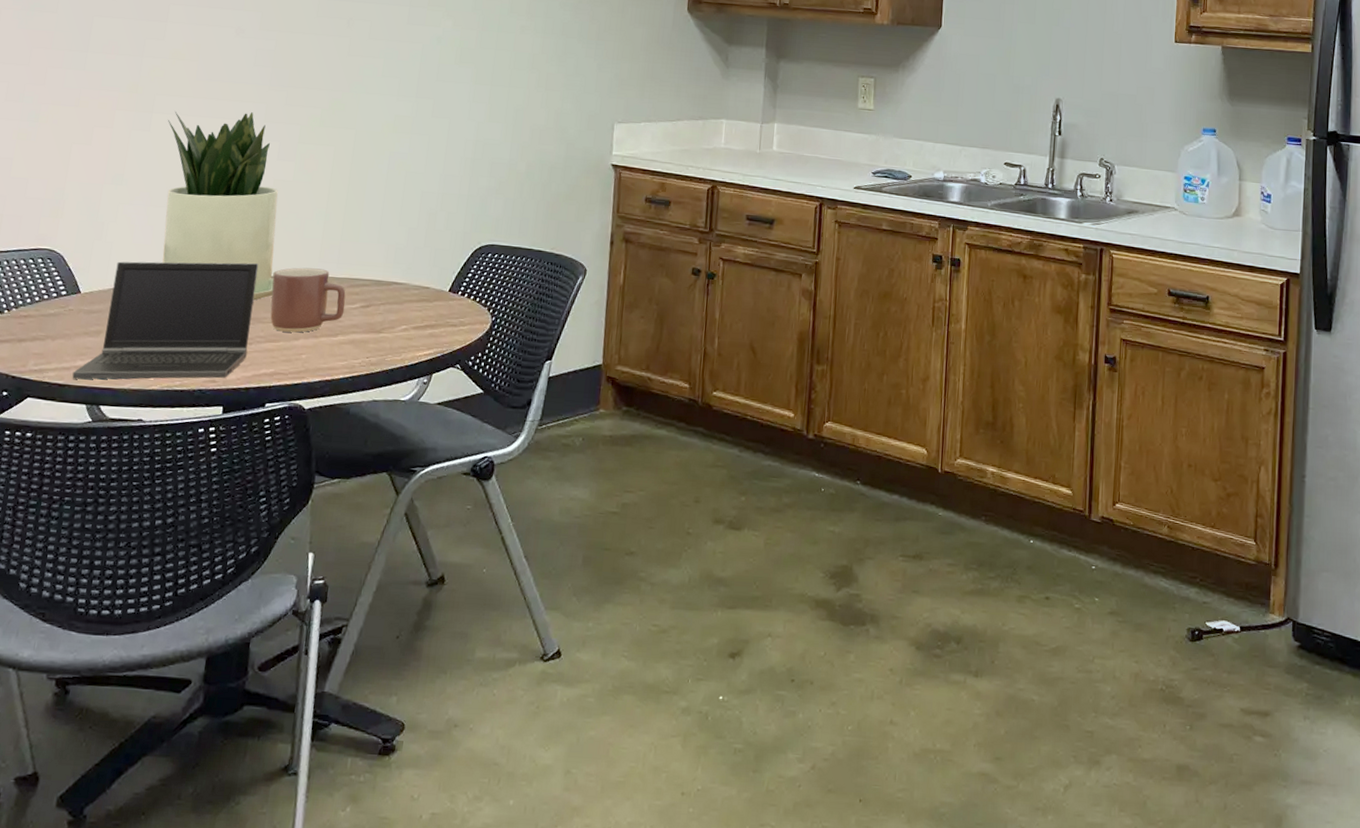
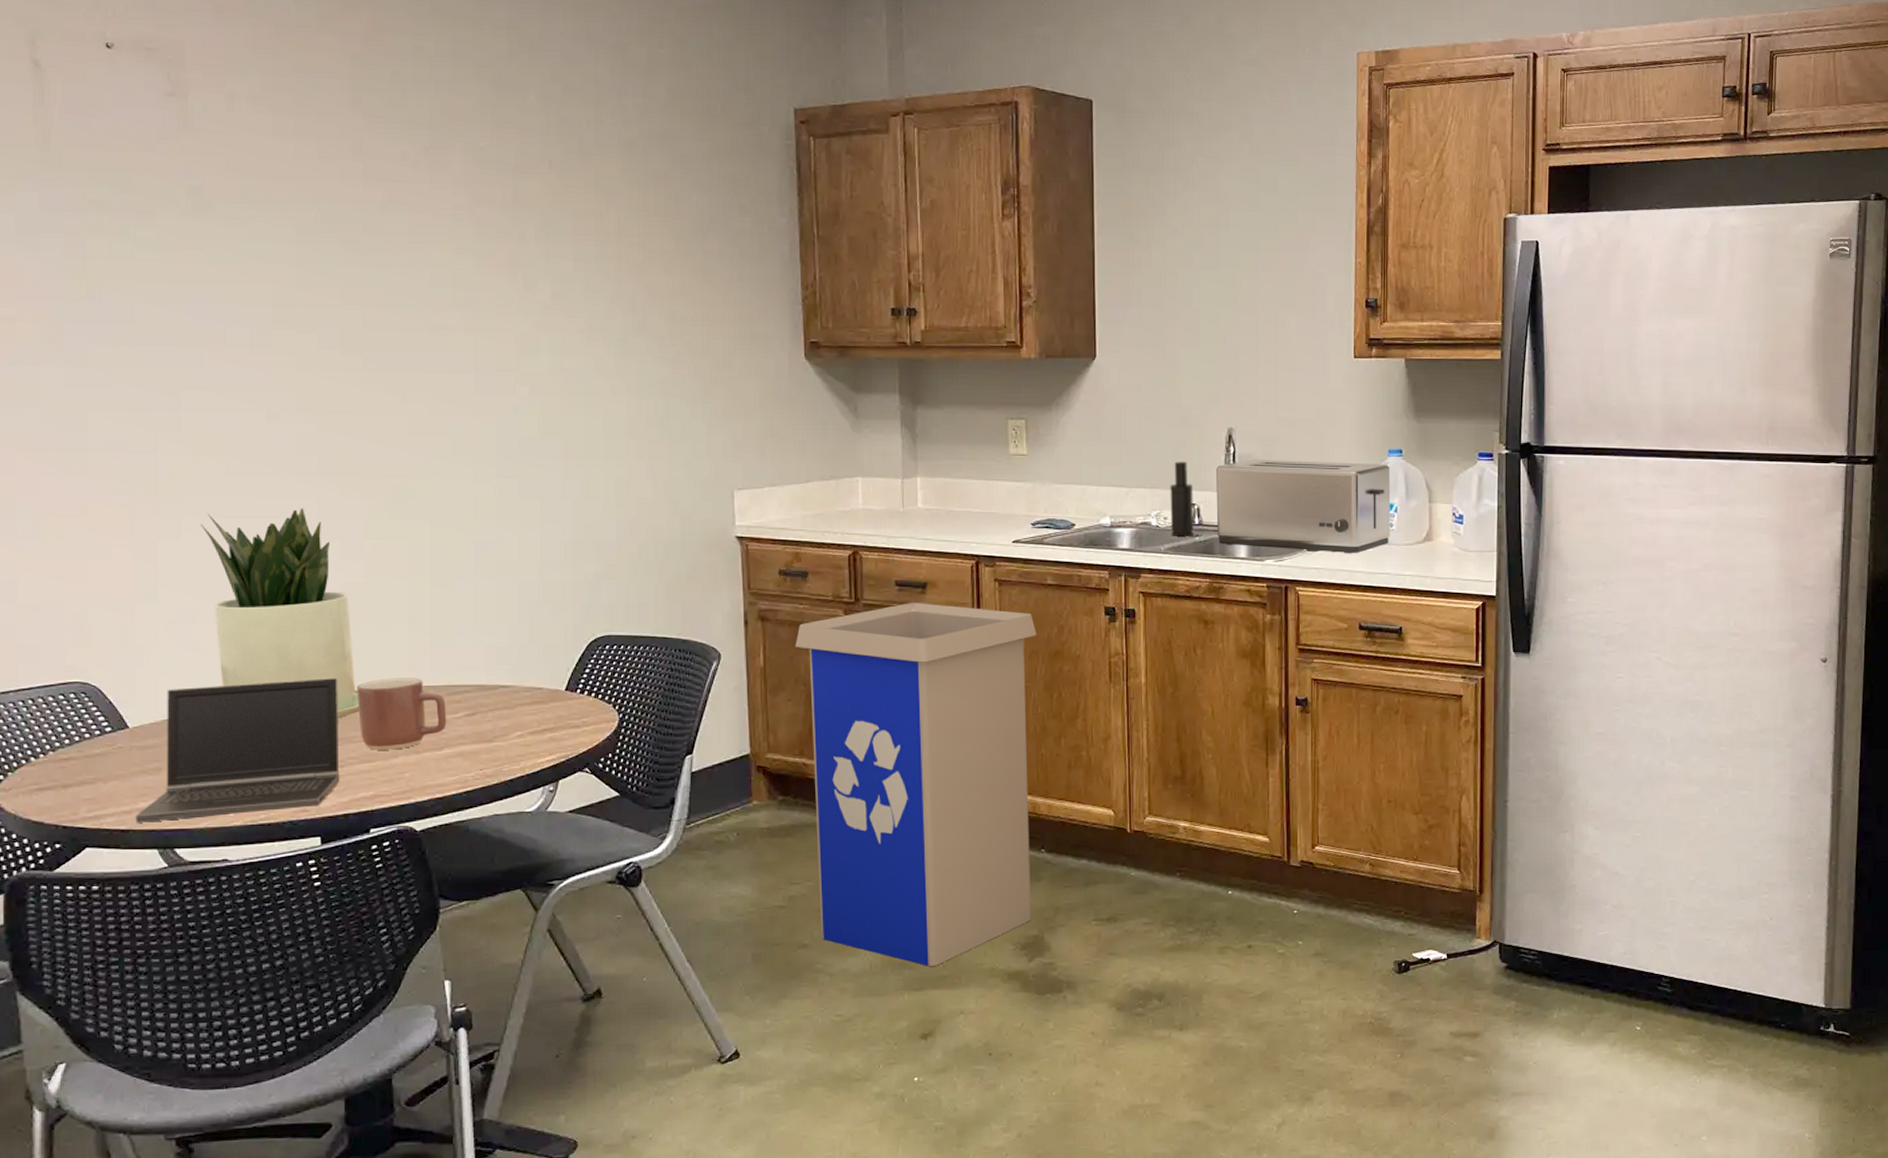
recycling bin: none [647,236,870,586] -> present [795,603,1037,966]
soap dispenser: none [998,125,1021,195] -> present [1170,461,1194,536]
toaster: none [1040,128,1204,223] -> present [1215,459,1391,554]

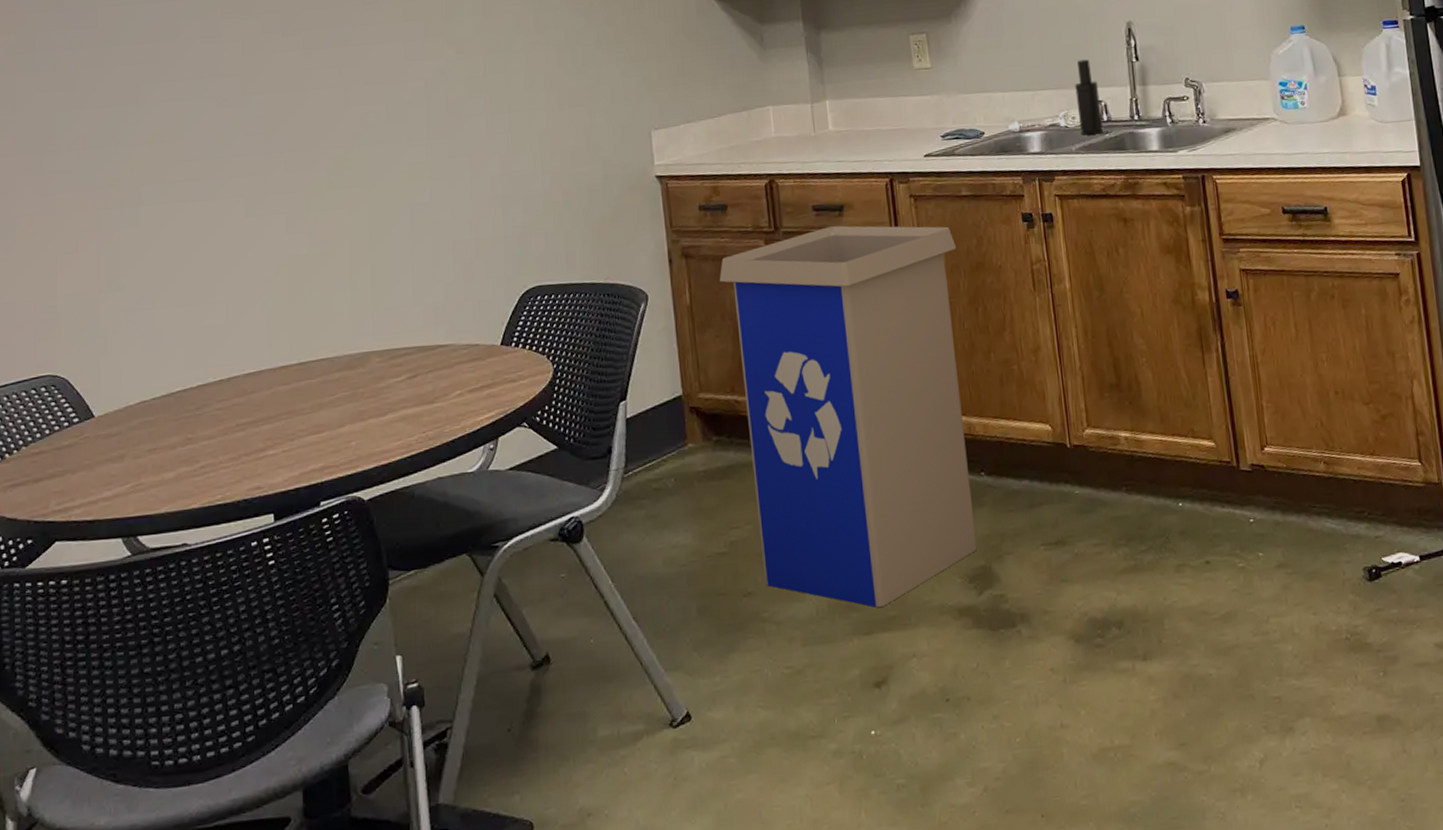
laptop computer: present [135,678,340,823] -> none [101,351,291,512]
planter: present [201,508,359,719] -> none [159,186,307,392]
mug: present [356,678,447,750] -> none [304,344,390,421]
toaster: present [1215,459,1391,554] -> none [1118,42,1303,139]

